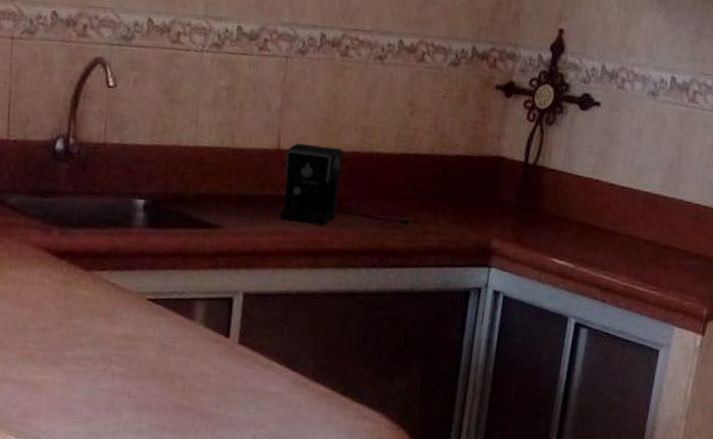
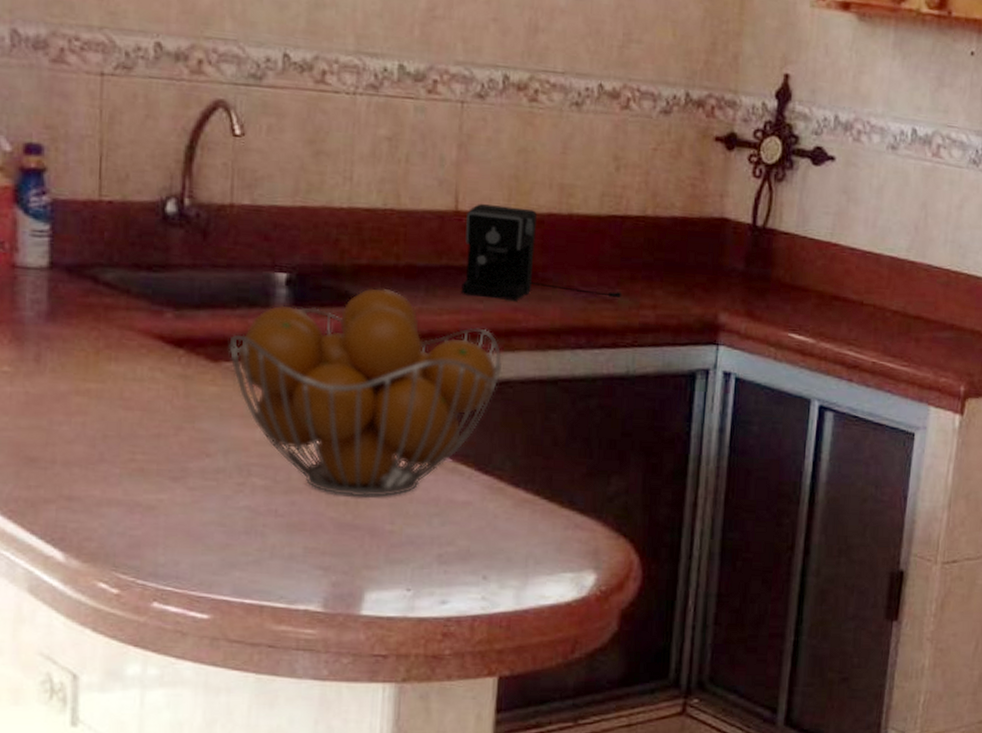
fruit basket: none [98,213,310,386] -> present [229,288,503,497]

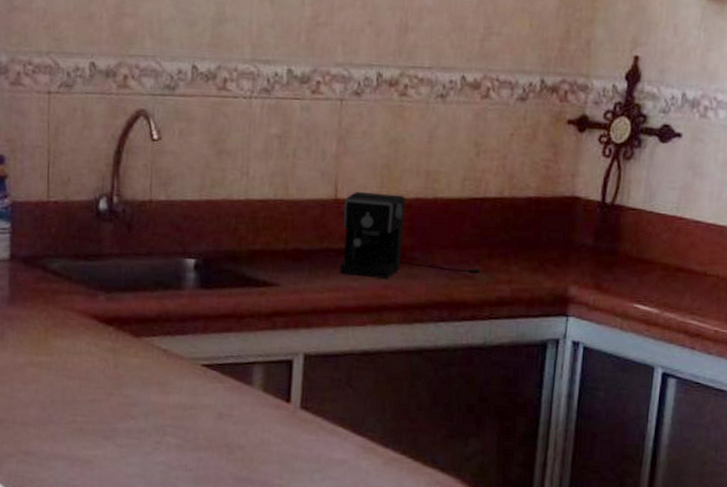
fruit basket: present [229,288,503,497] -> none [148,270,375,455]

